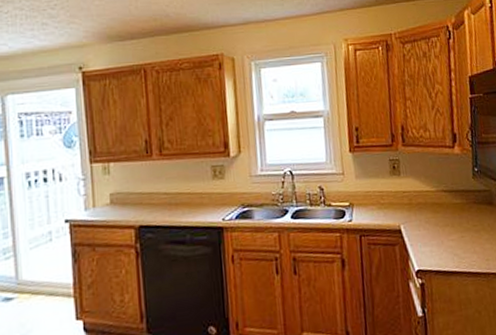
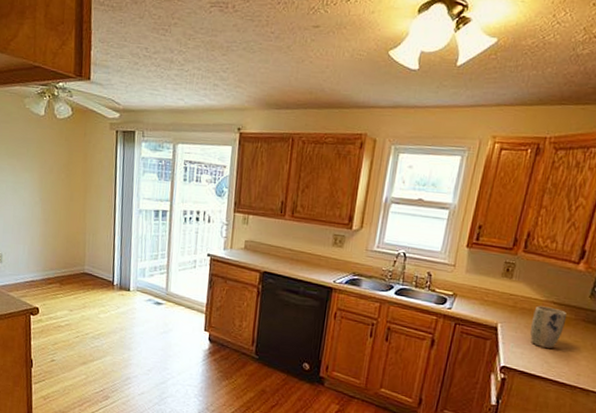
plant pot: none [429,196,461,241] -> present [530,305,568,349]

